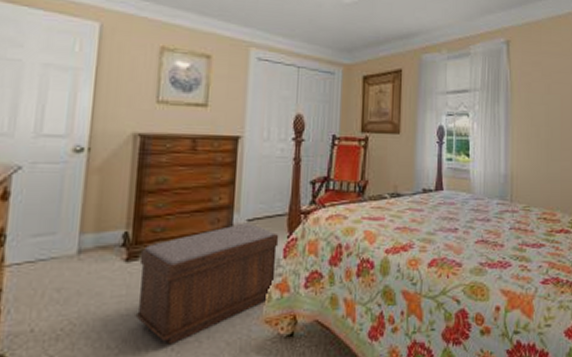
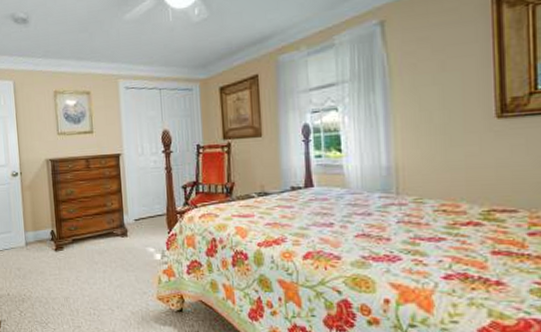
bench: present [135,223,279,345] -> none [63,222,163,310]

